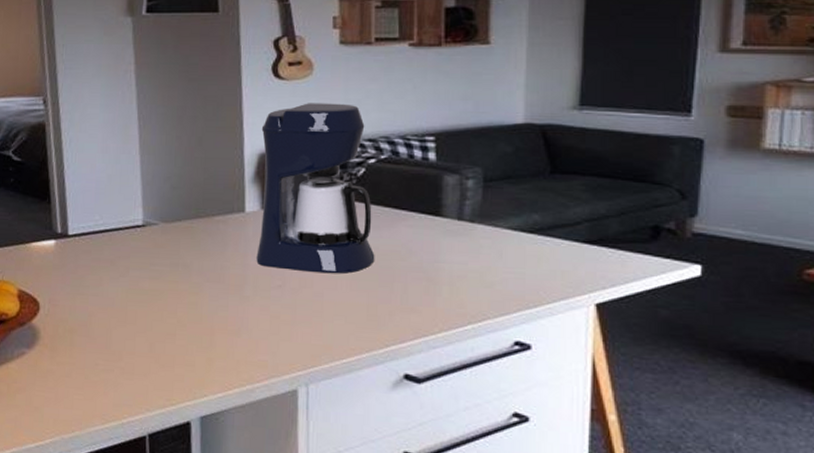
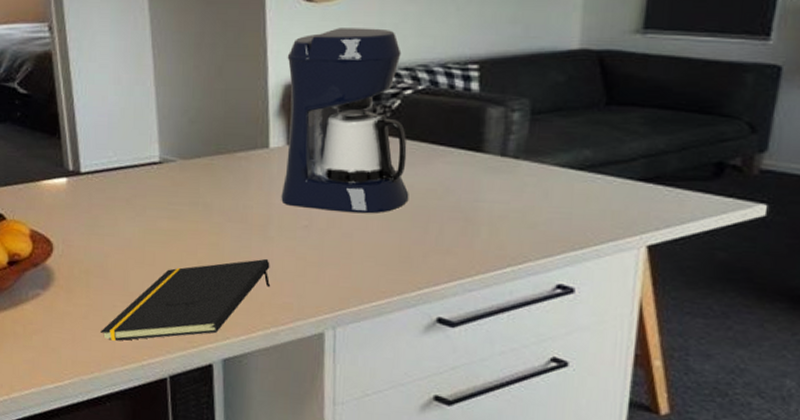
notepad: none [83,317,247,399] -> present [101,258,271,341]

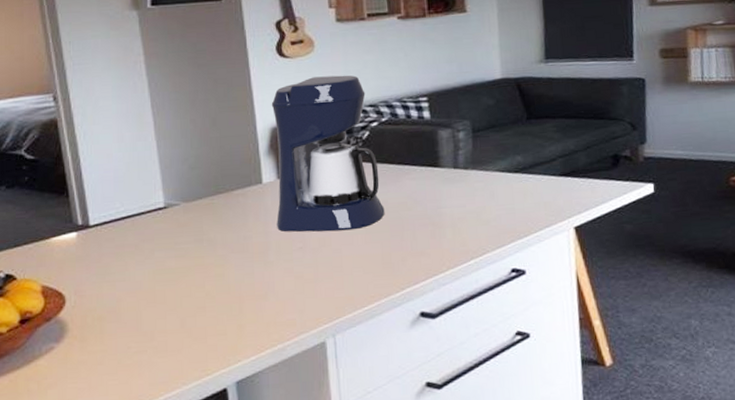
notepad: present [101,258,271,341] -> none [117,281,274,382]

